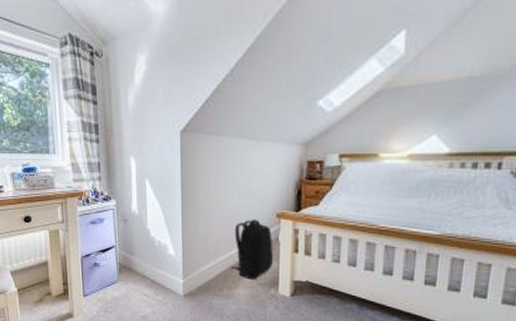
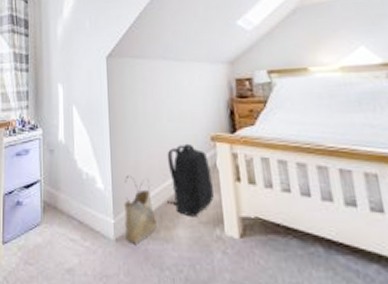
woven basket: none [193,244,221,299] -> present [124,175,157,244]

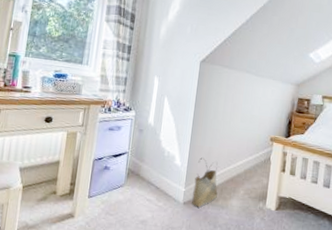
backpack: present [167,143,214,217] -> none [228,140,266,193]

